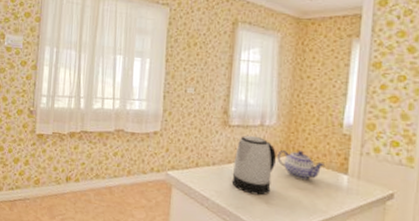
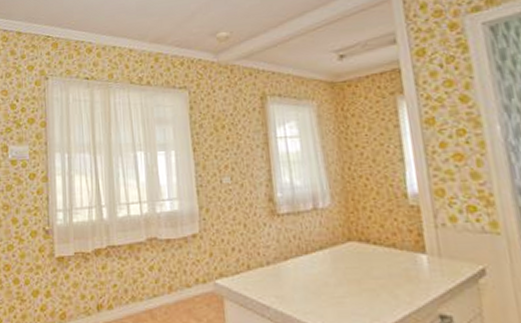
kettle: present [231,135,276,196] -> none [290,222,341,294]
teapot: present [277,149,326,181] -> none [339,231,398,268]

